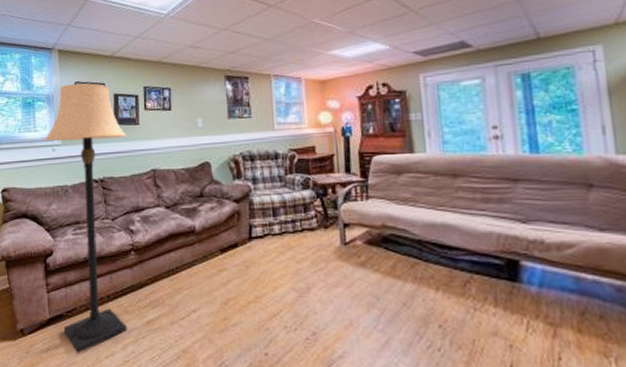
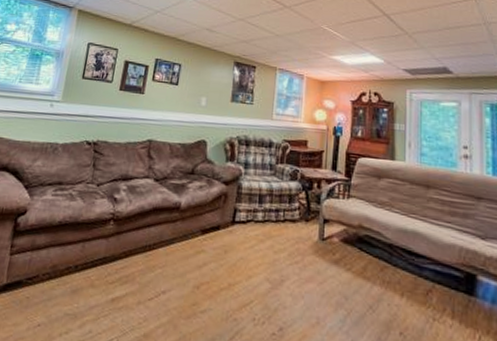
lamp: present [44,83,128,353] -> none [18,43,131,327]

